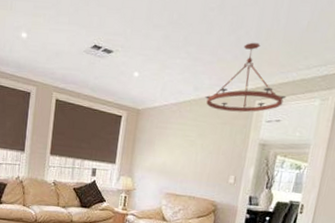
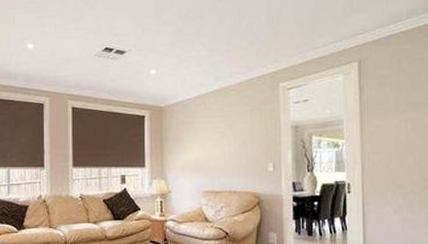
chandelier: present [205,42,287,113] -> none [227,27,309,97]

